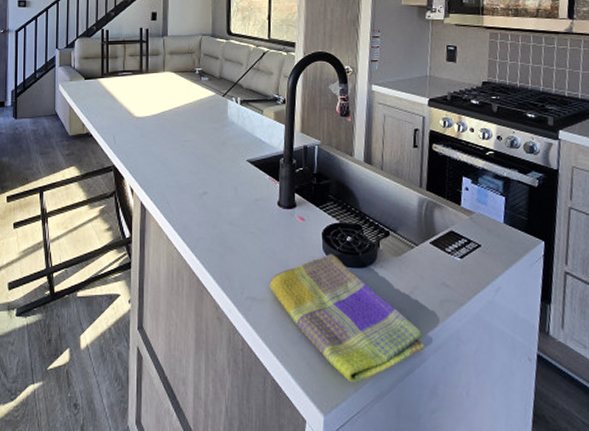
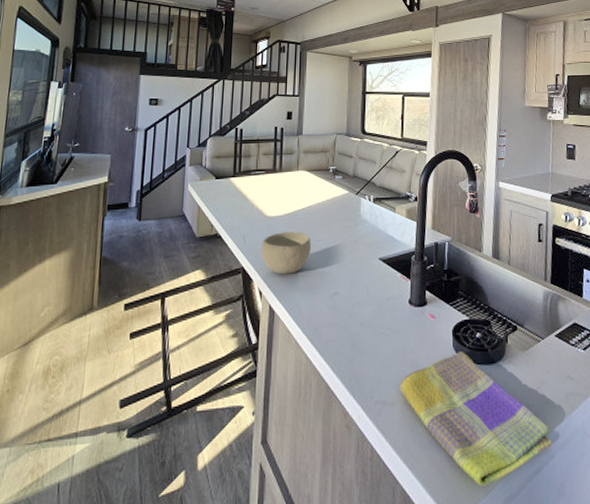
bowl: none [131,132,179,173] -> present [261,231,311,275]

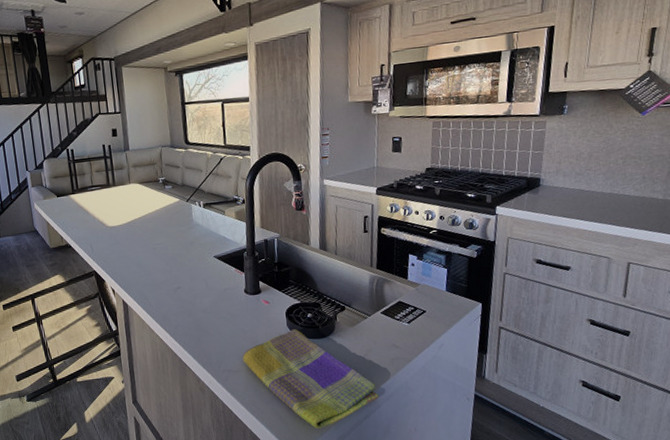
bowl: present [261,231,311,275] -> none [107,238,152,275]

